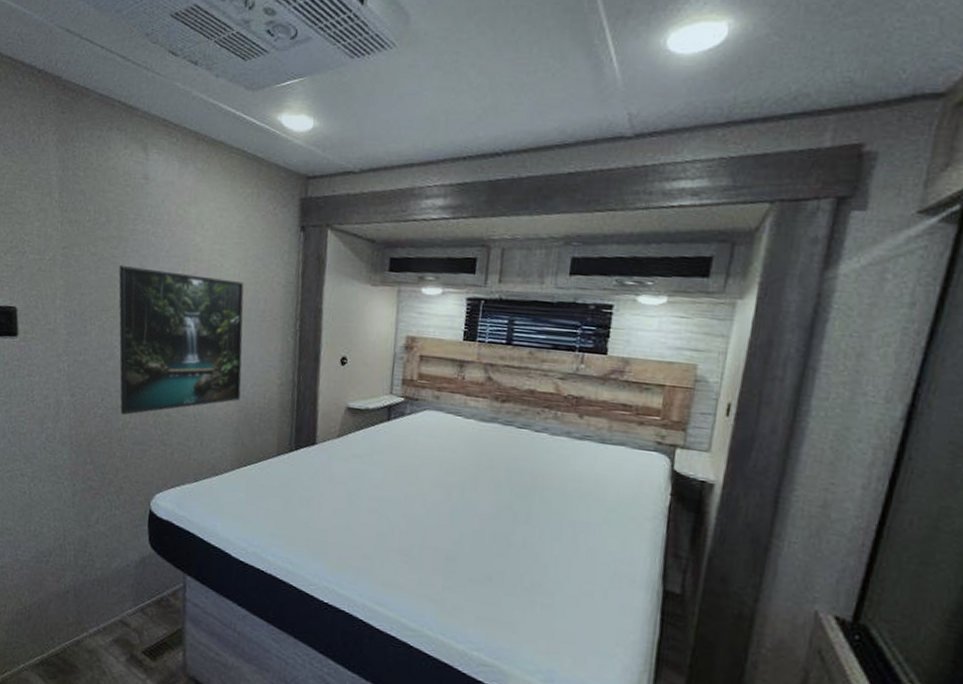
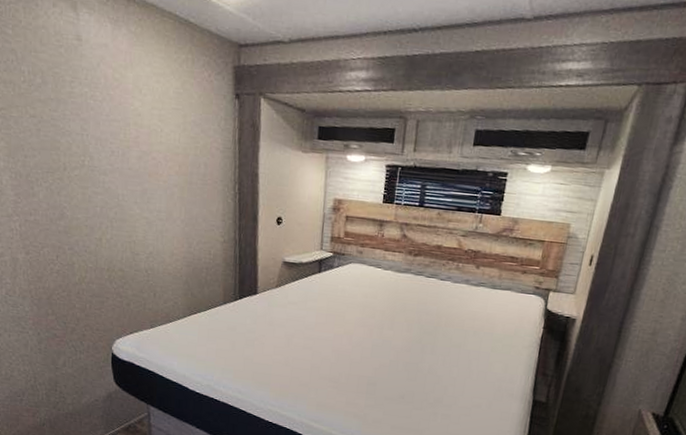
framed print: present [118,265,244,415] -> none [60,127,188,271]

